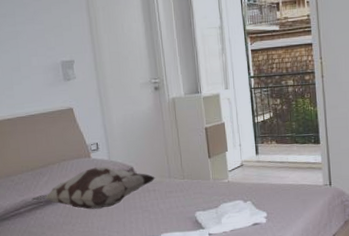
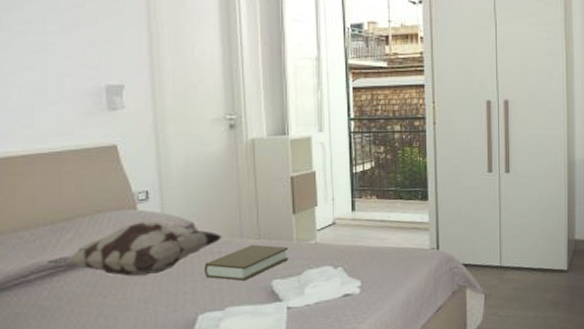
book: none [143,183,208,213] -> present [204,244,289,281]

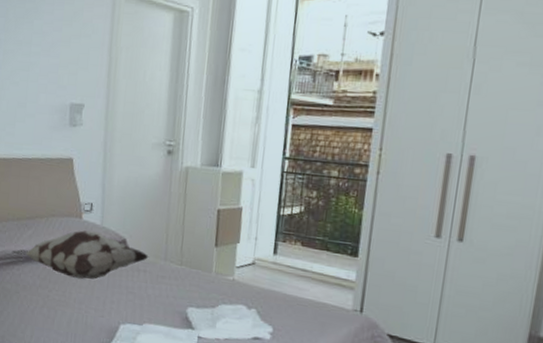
book: present [204,244,289,281] -> none [129,269,207,302]

